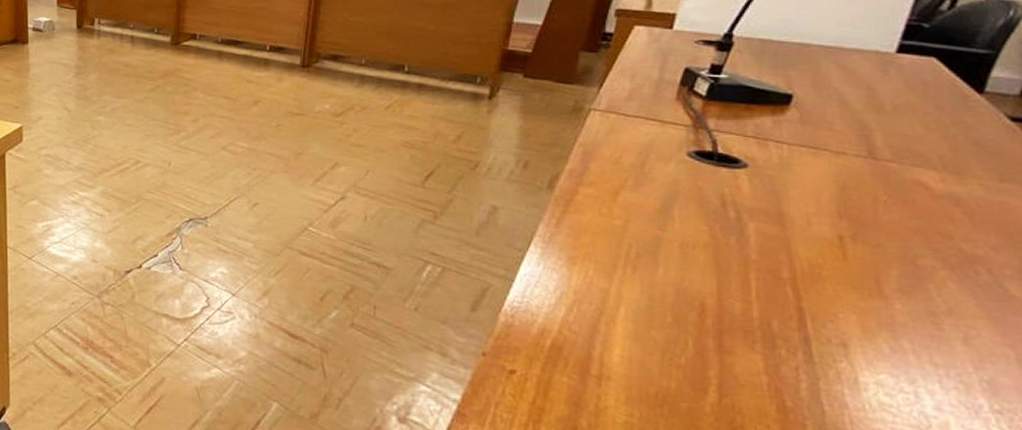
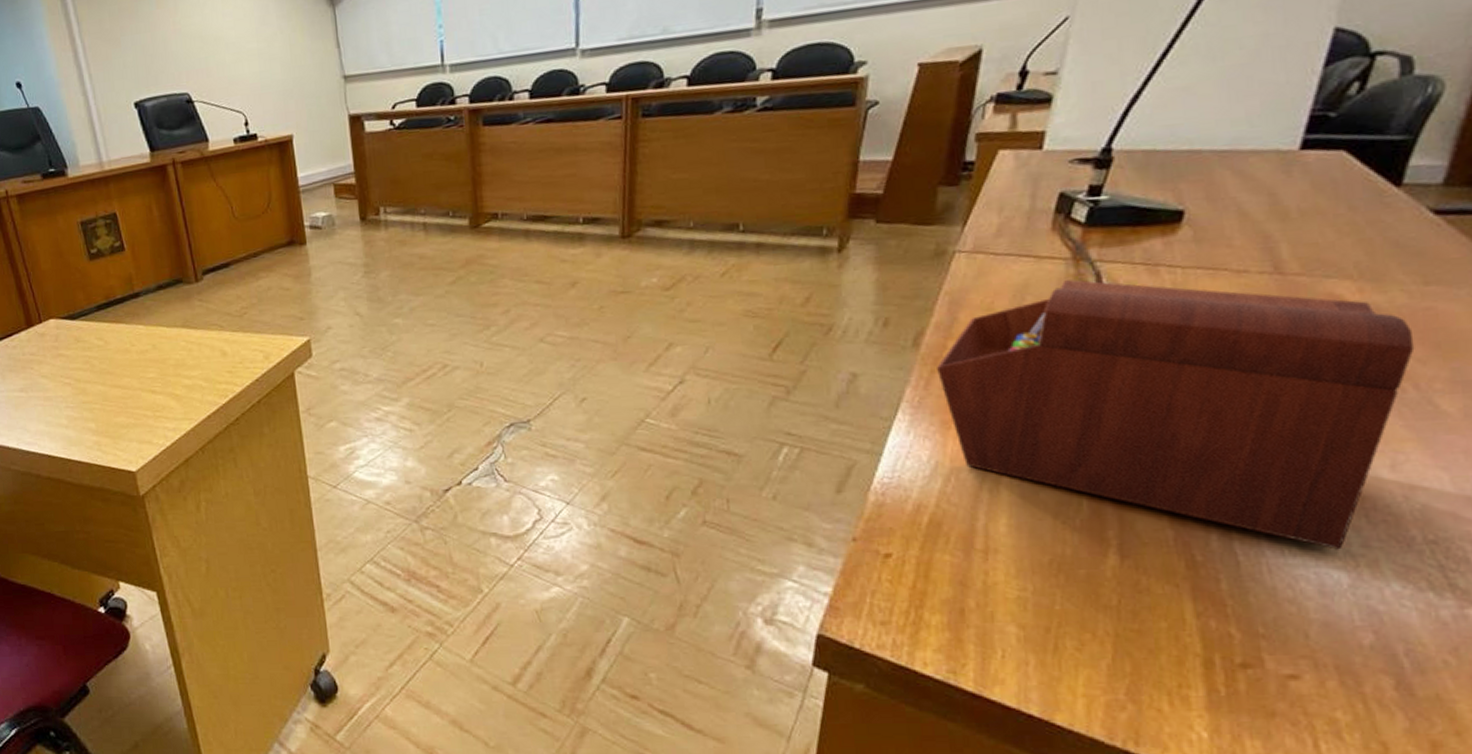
sewing box: none [568,145,989,410] -> present [937,279,1415,550]

